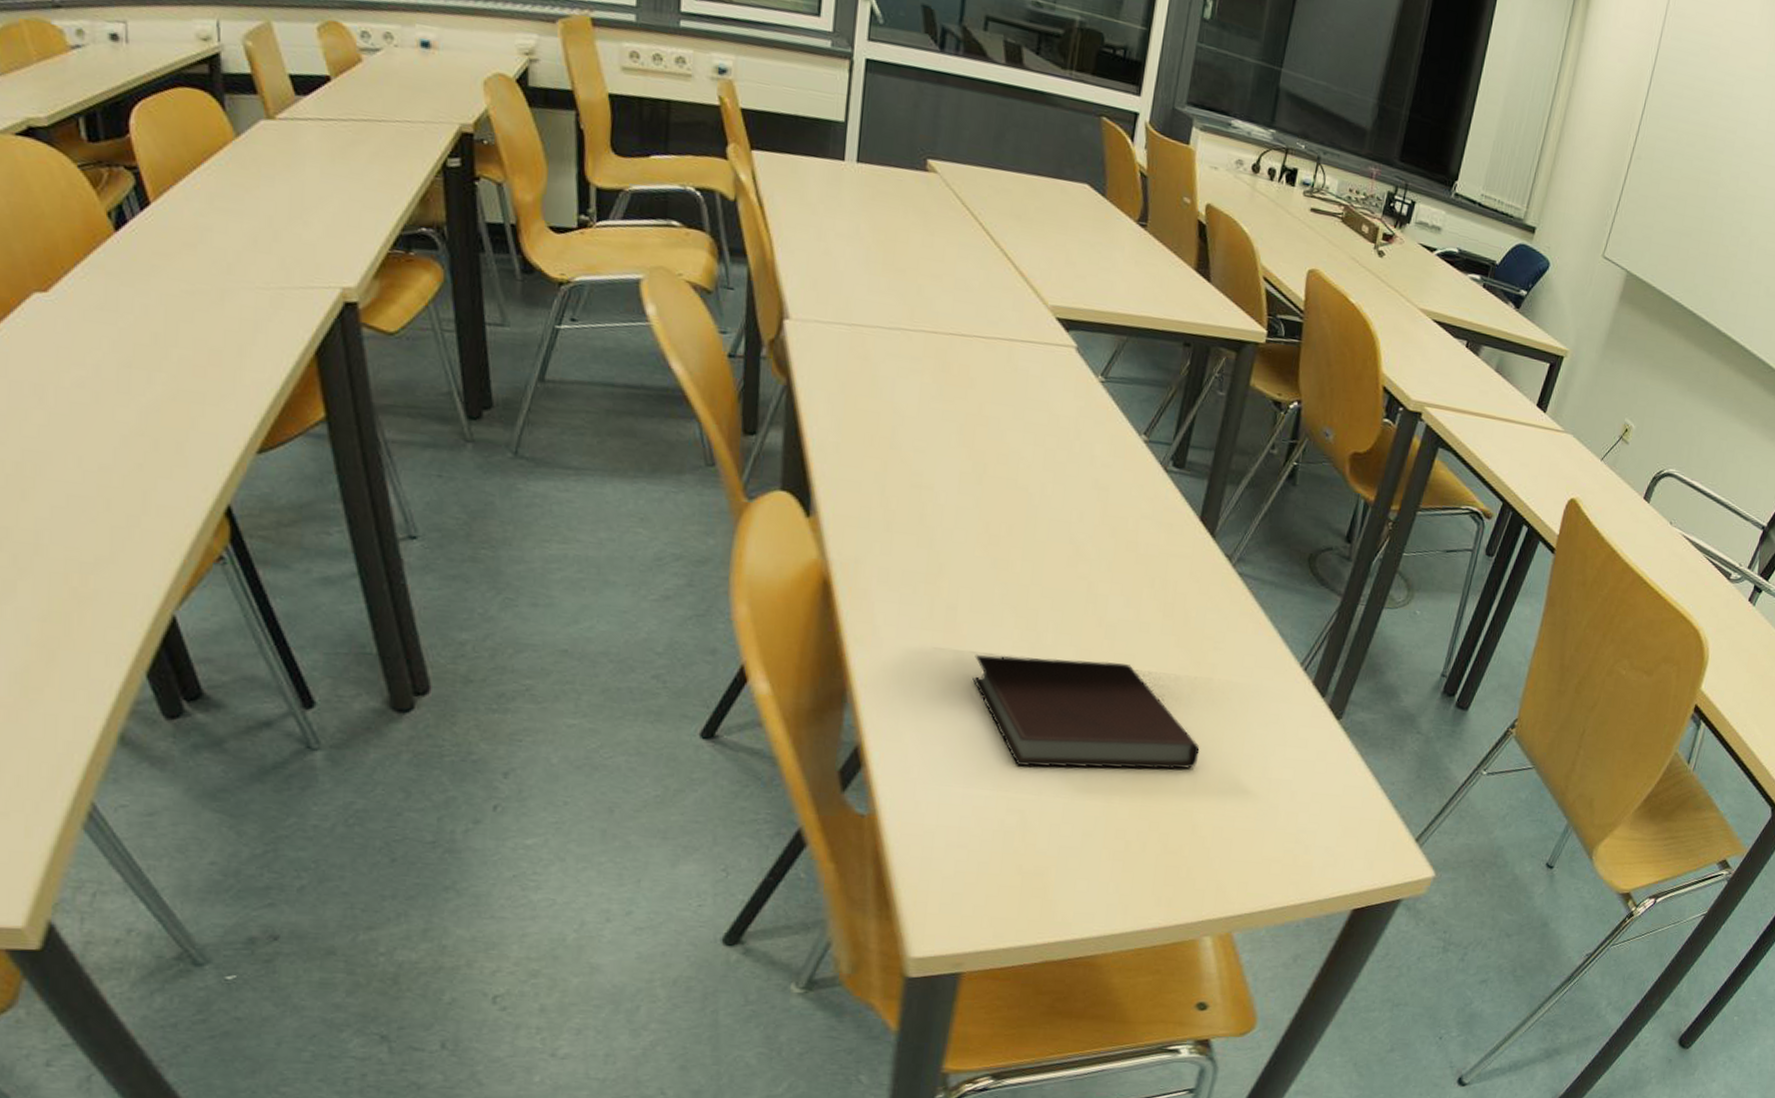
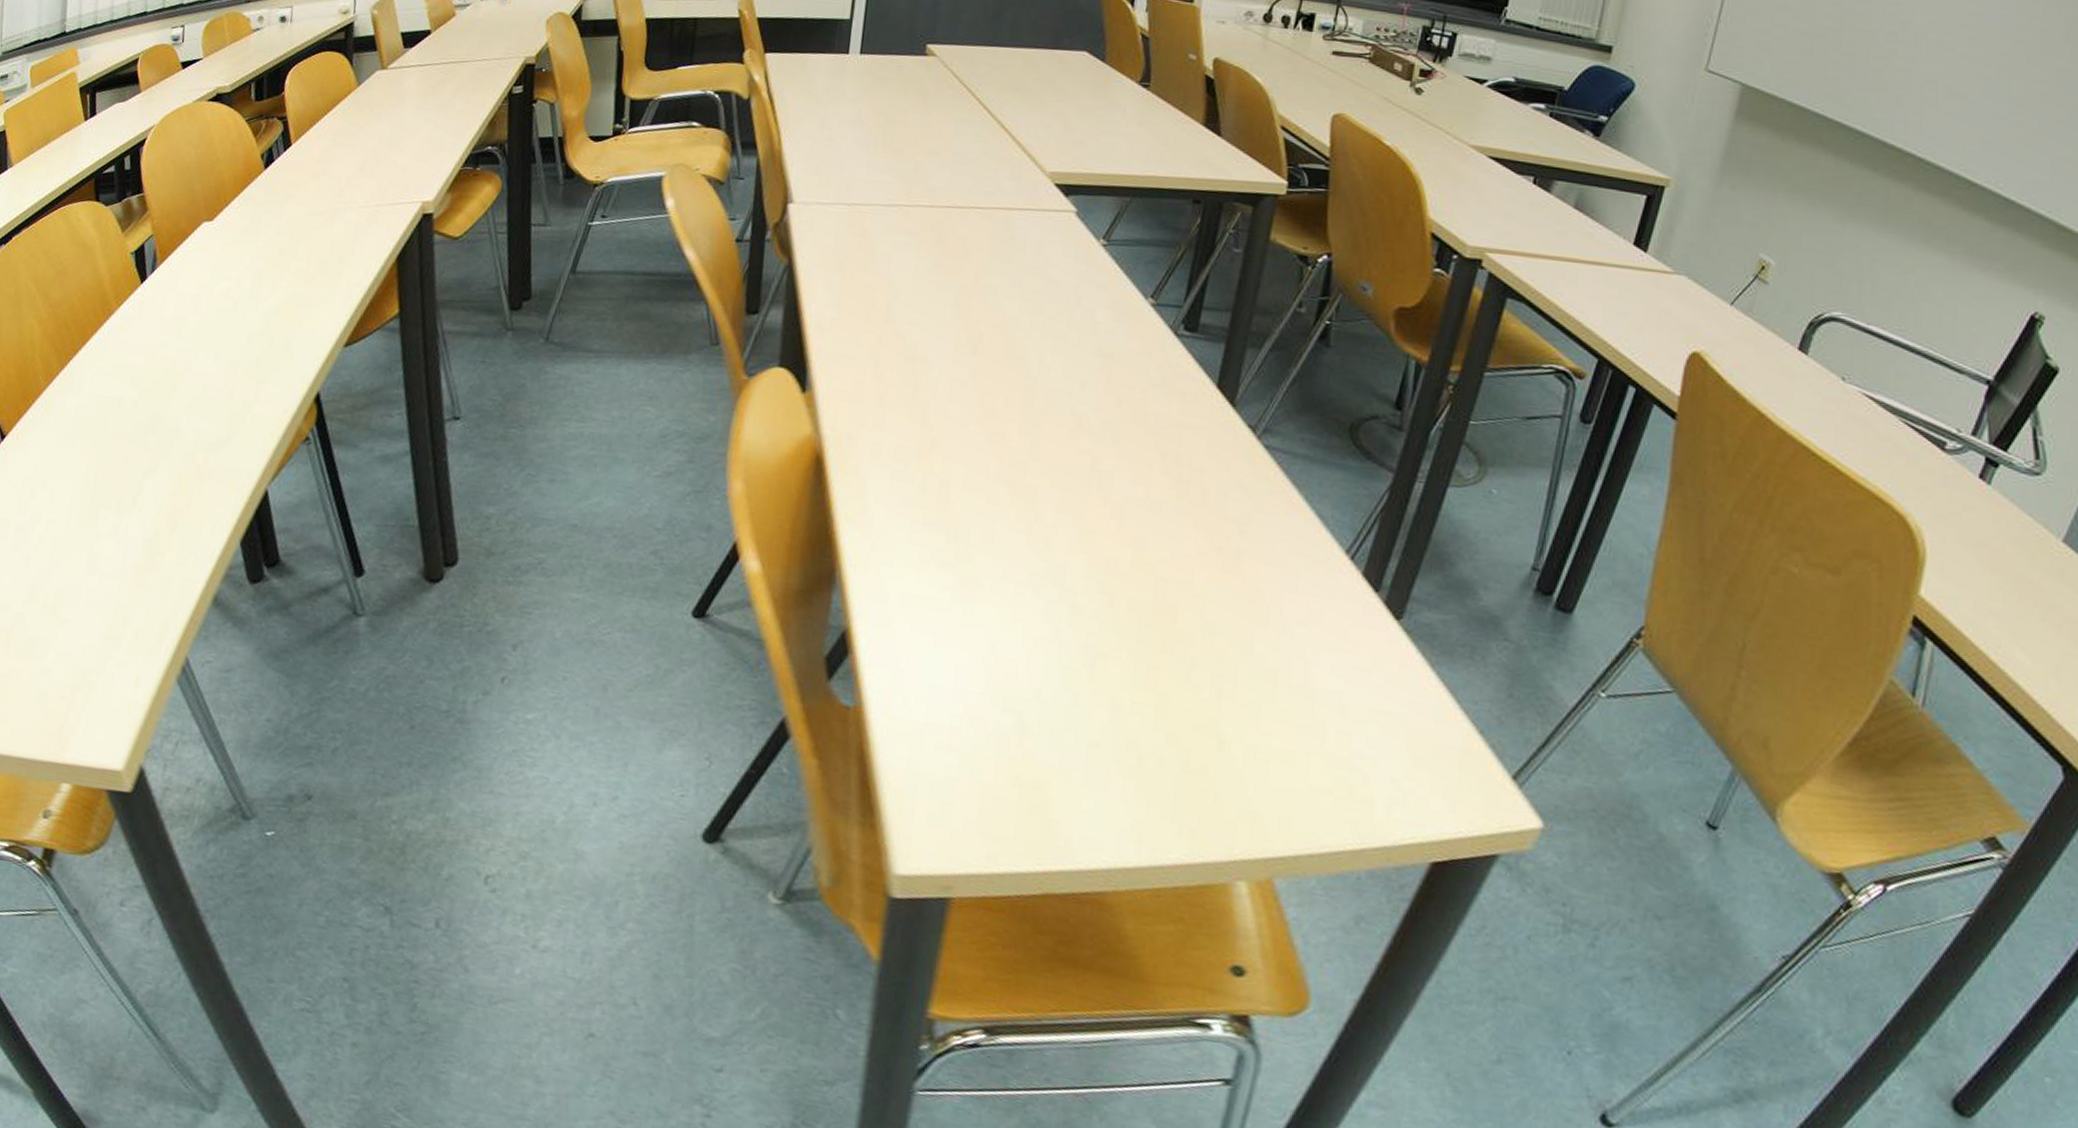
notebook: present [972,655,1200,770] -> none [966,535,1225,672]

